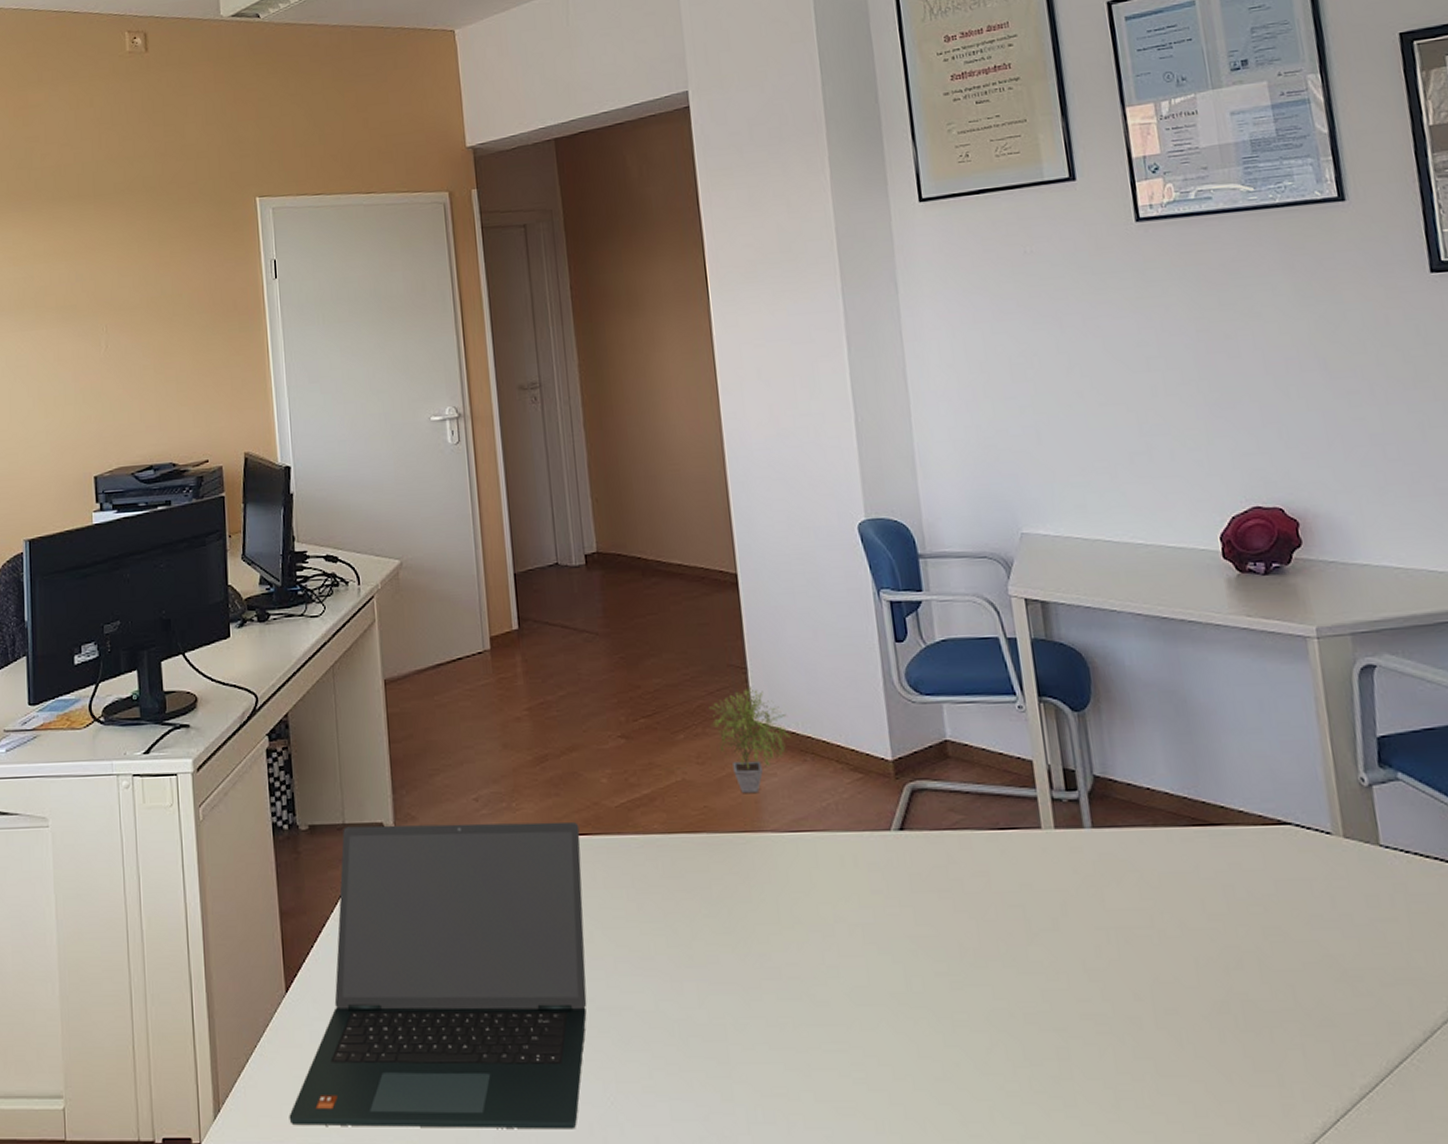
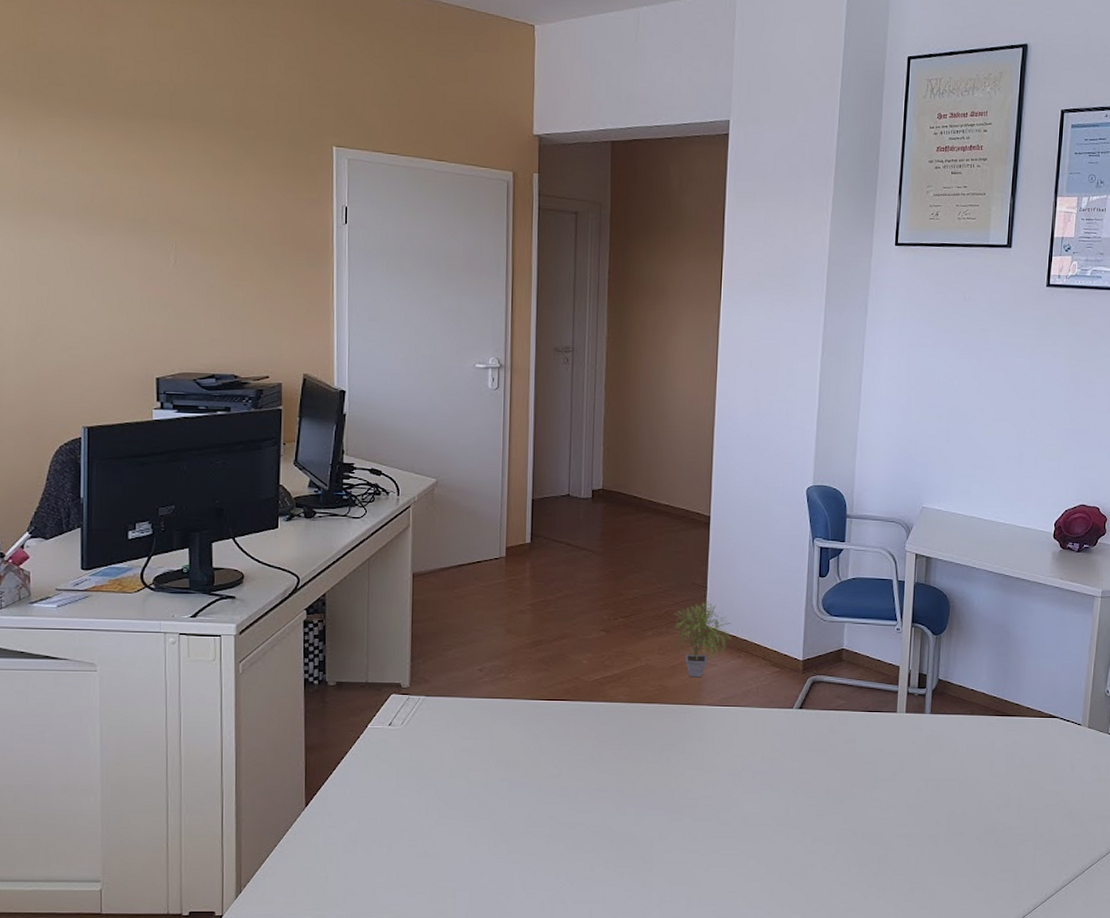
laptop: present [289,821,587,1130] -> none [300,685,561,906]

